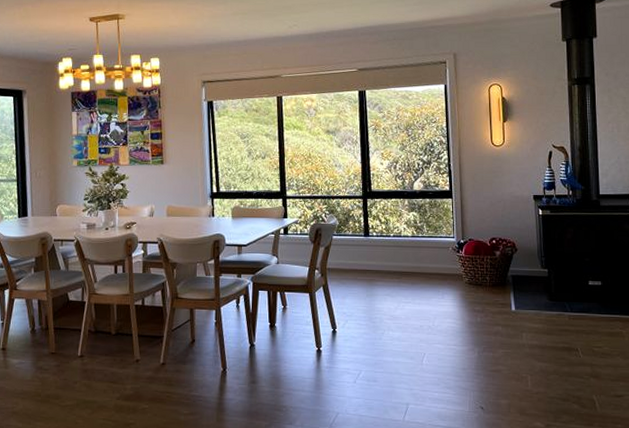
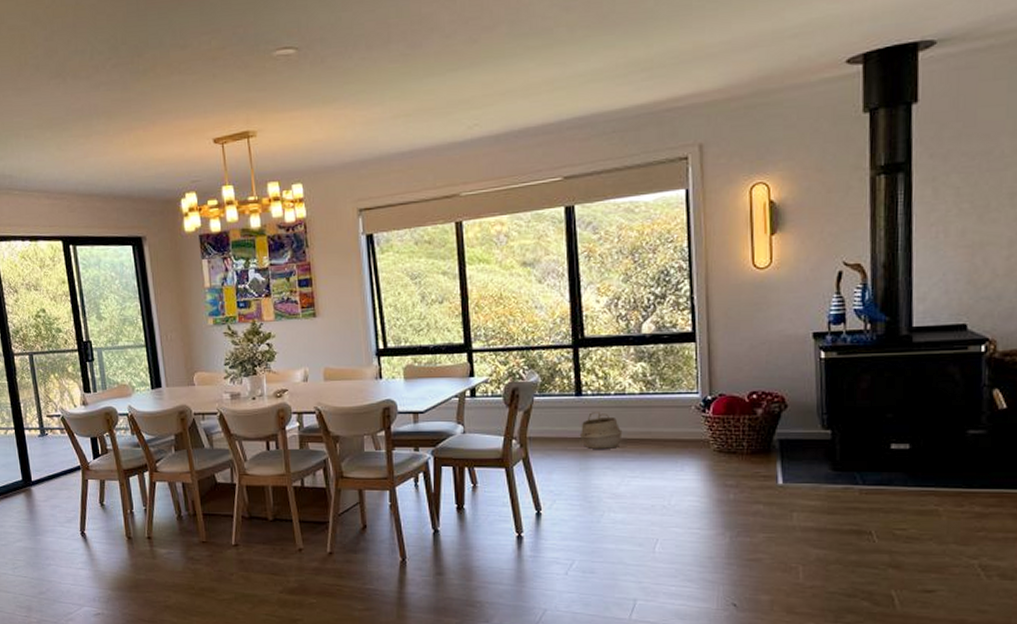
woven basket: none [367,250,399,279] -> present [579,412,623,449]

